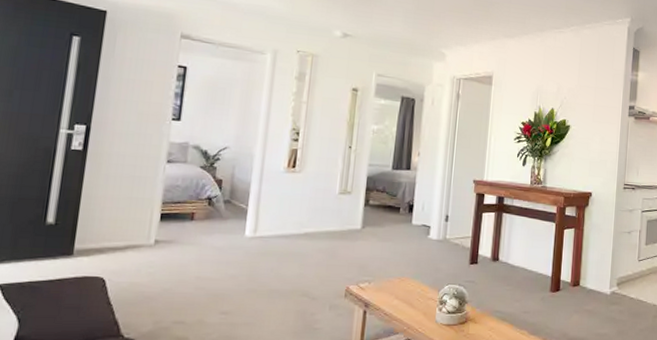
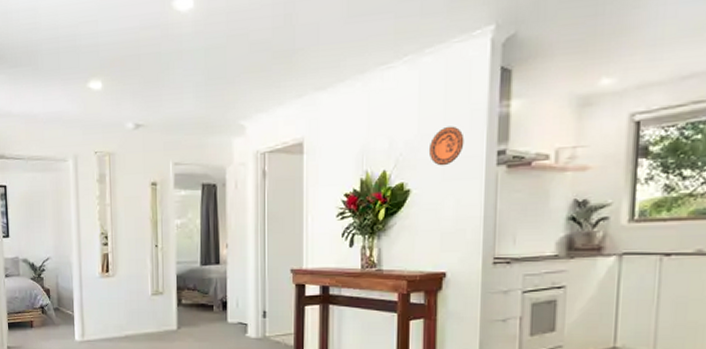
decorative plate: none [584,82,609,112] -> present [428,126,464,166]

